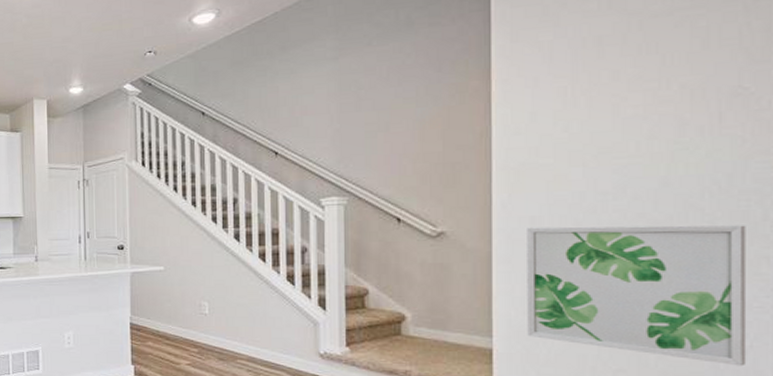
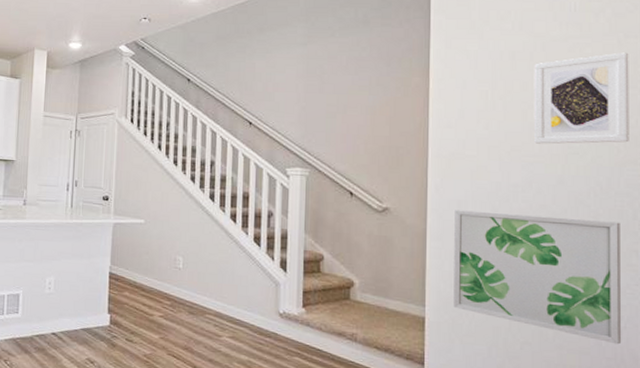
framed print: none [627,19,759,143] -> present [533,52,629,144]

